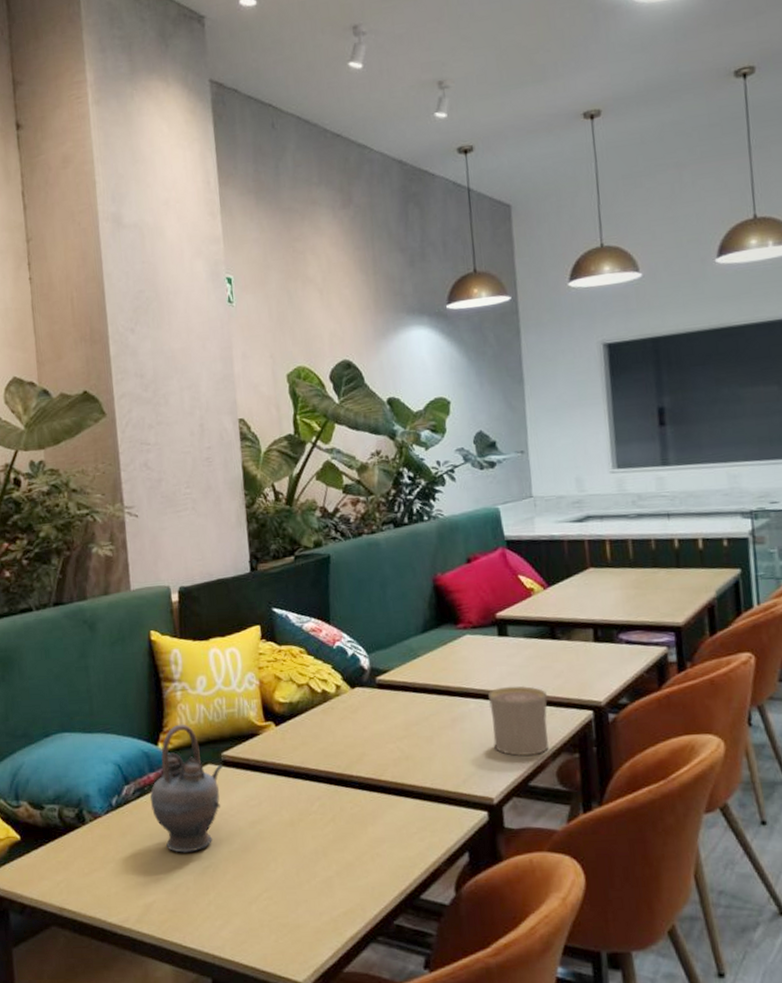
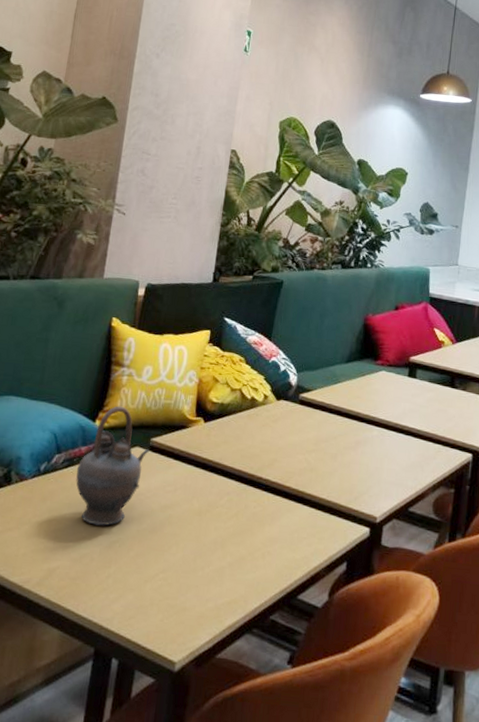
cup: present [488,685,549,756] -> none [386,421,438,485]

